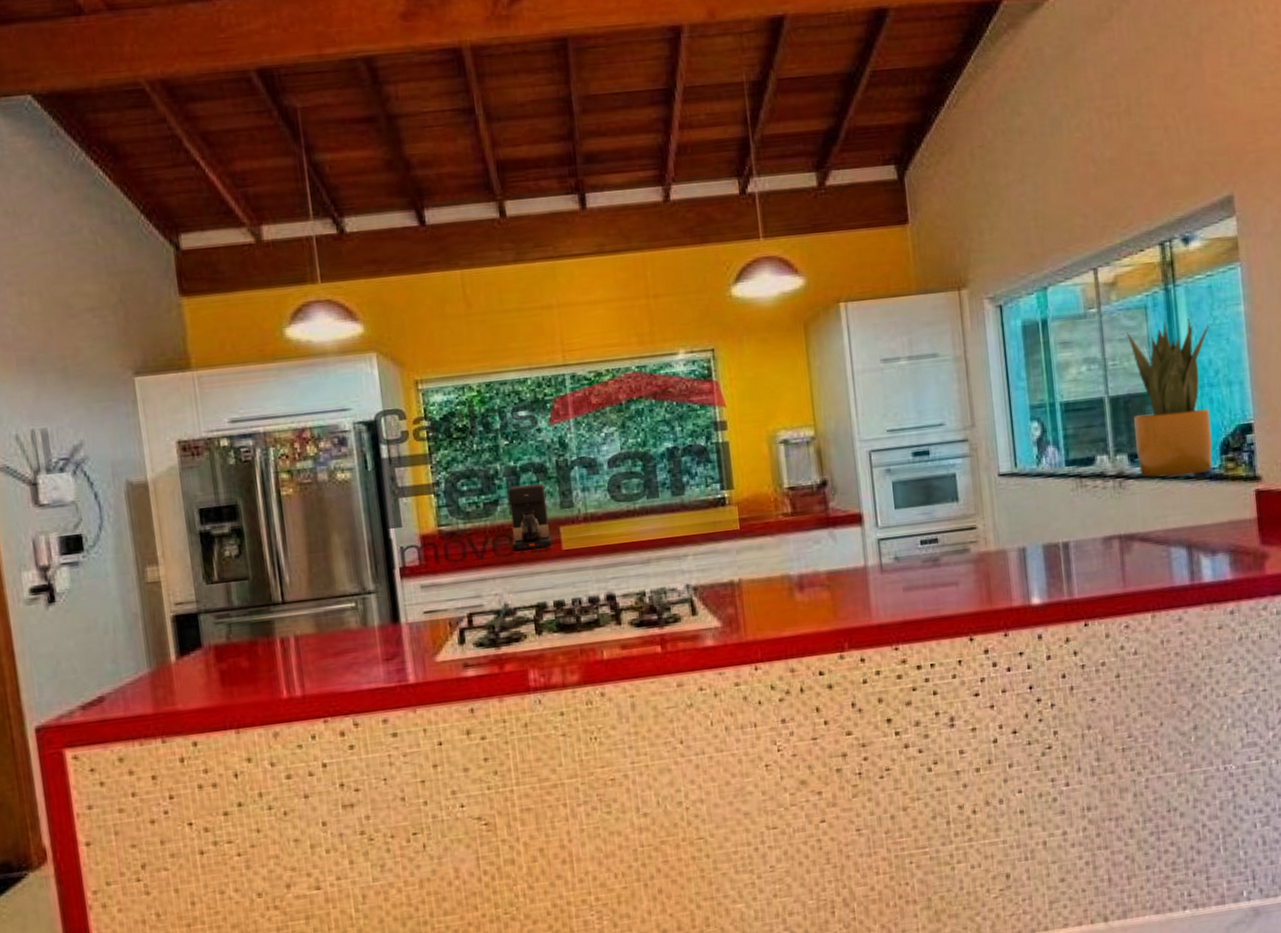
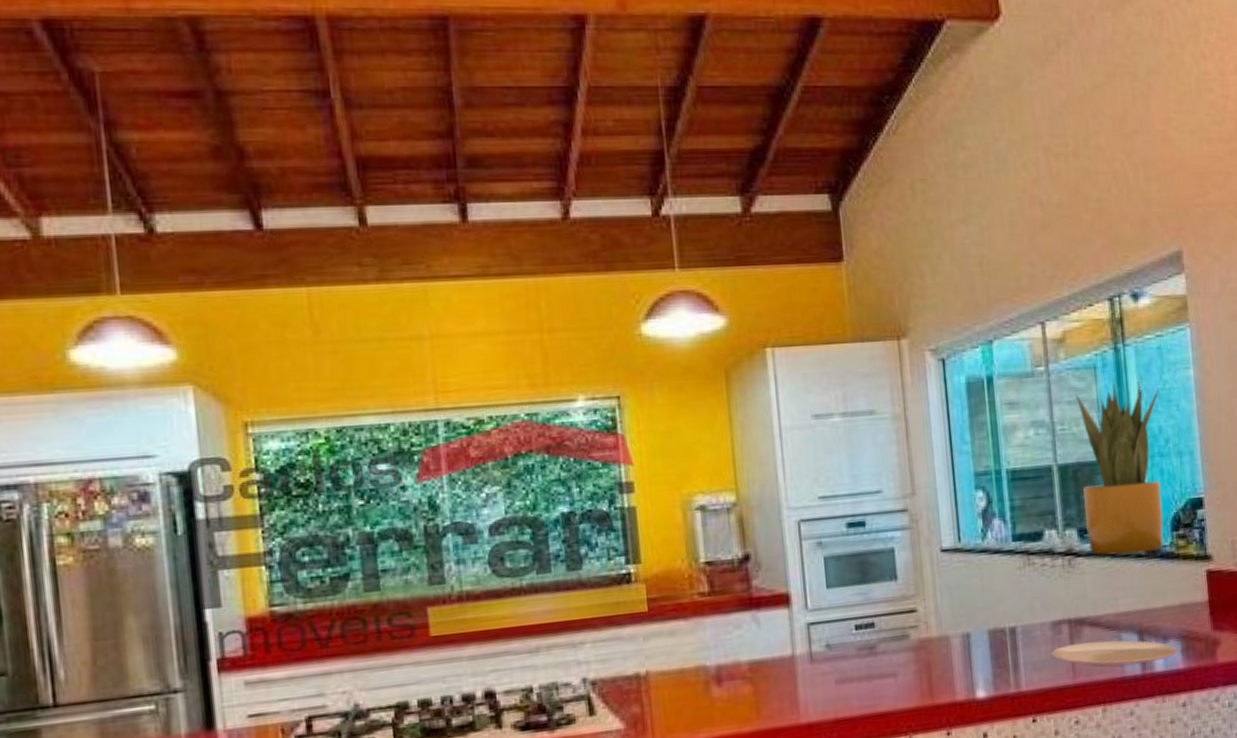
coffee maker: present [507,484,552,551] -> none [361,554,417,638]
plate: none [1102,553,1226,578] -> present [1051,640,1177,667]

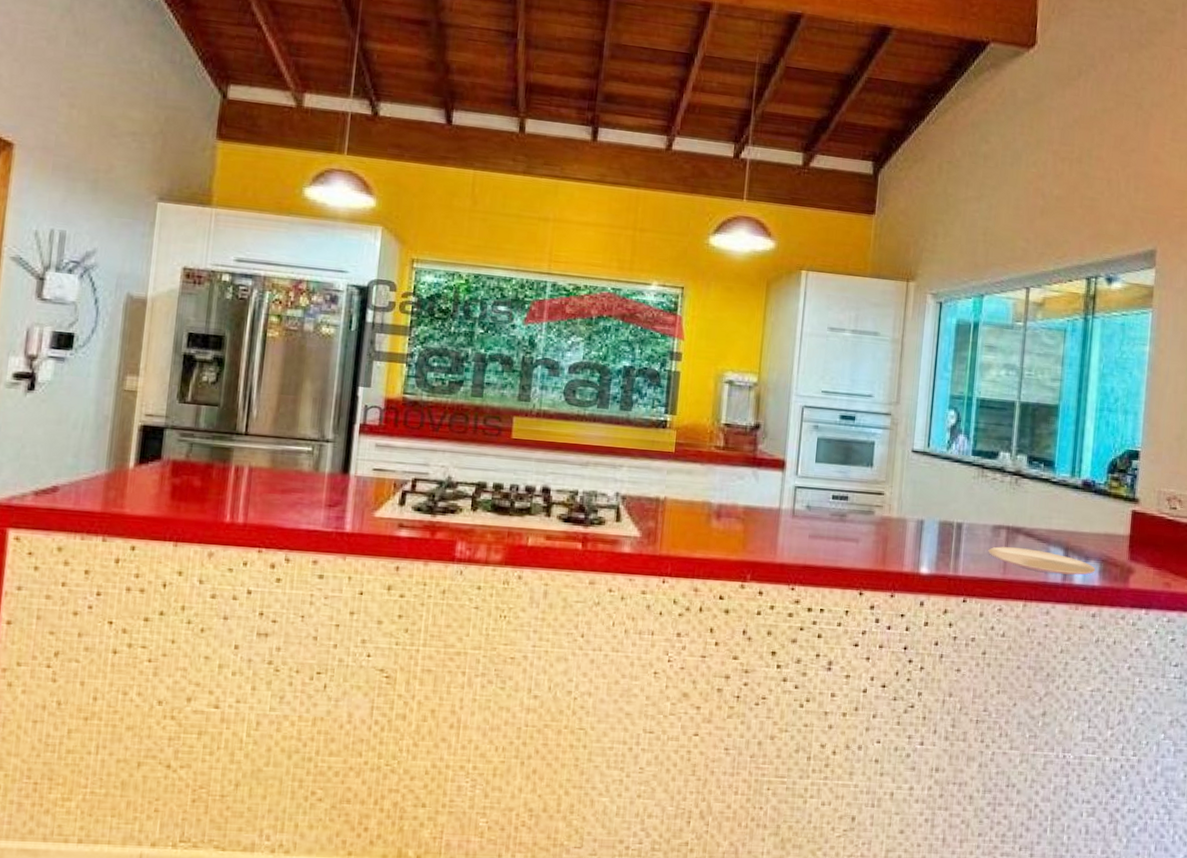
planter: present [1075,381,1163,556] -> none [1035,347,1118,487]

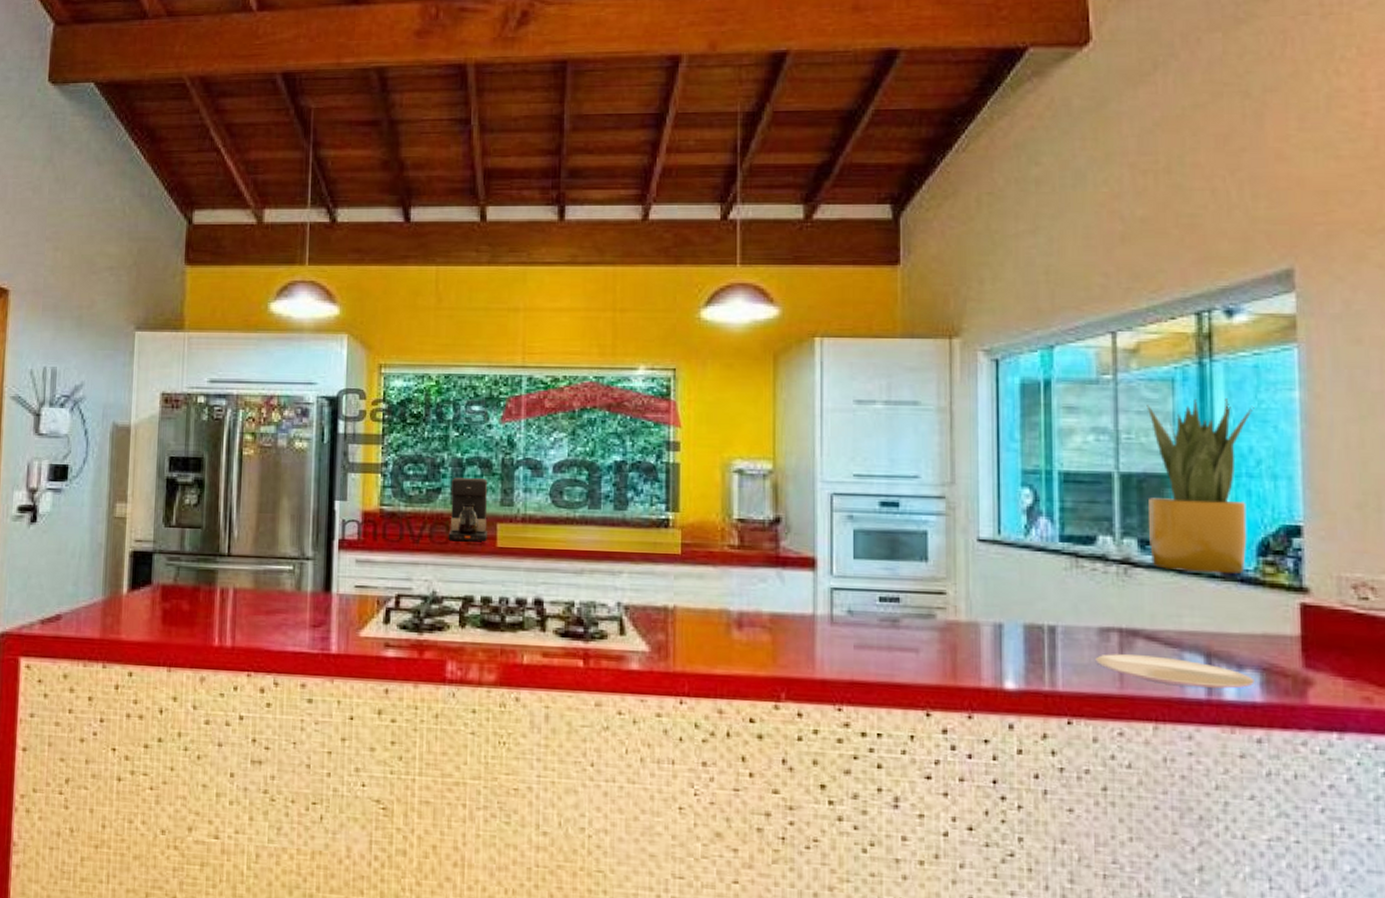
coffee maker: none [466,372,507,434] -> present [448,478,487,542]
planter: none [1035,347,1118,487] -> present [1146,398,1254,575]

